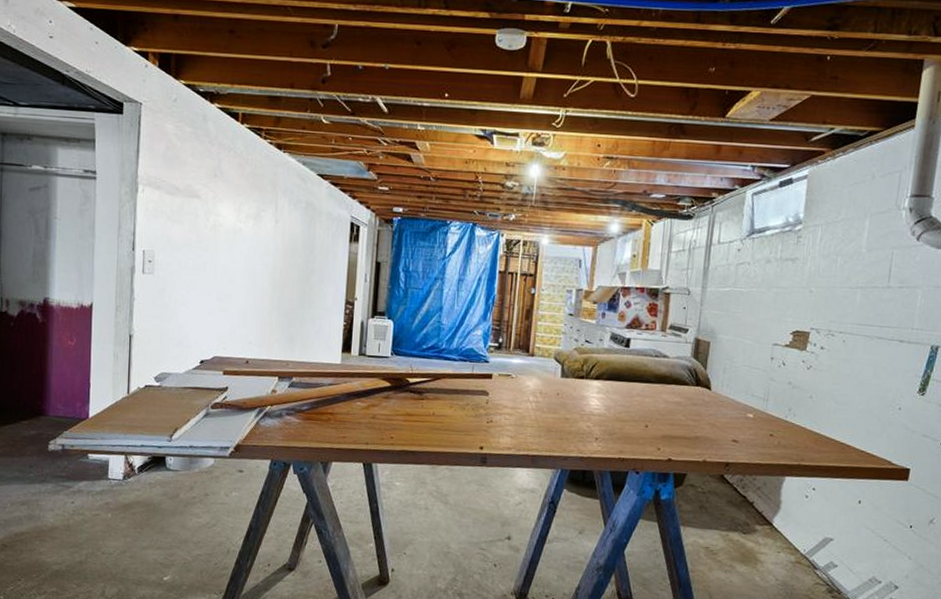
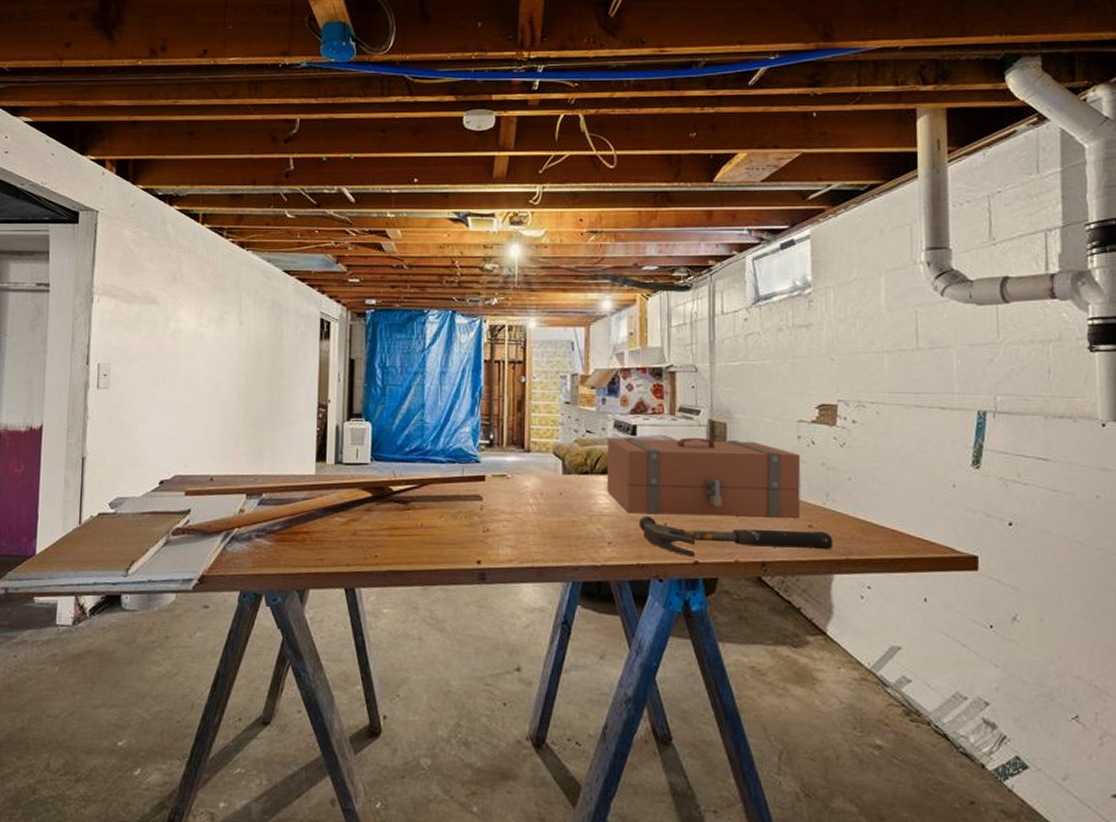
toolbox: none [598,348,772,428] -> present [606,437,801,518]
claw hammer: none [623,417,789,456] -> present [638,515,833,558]

